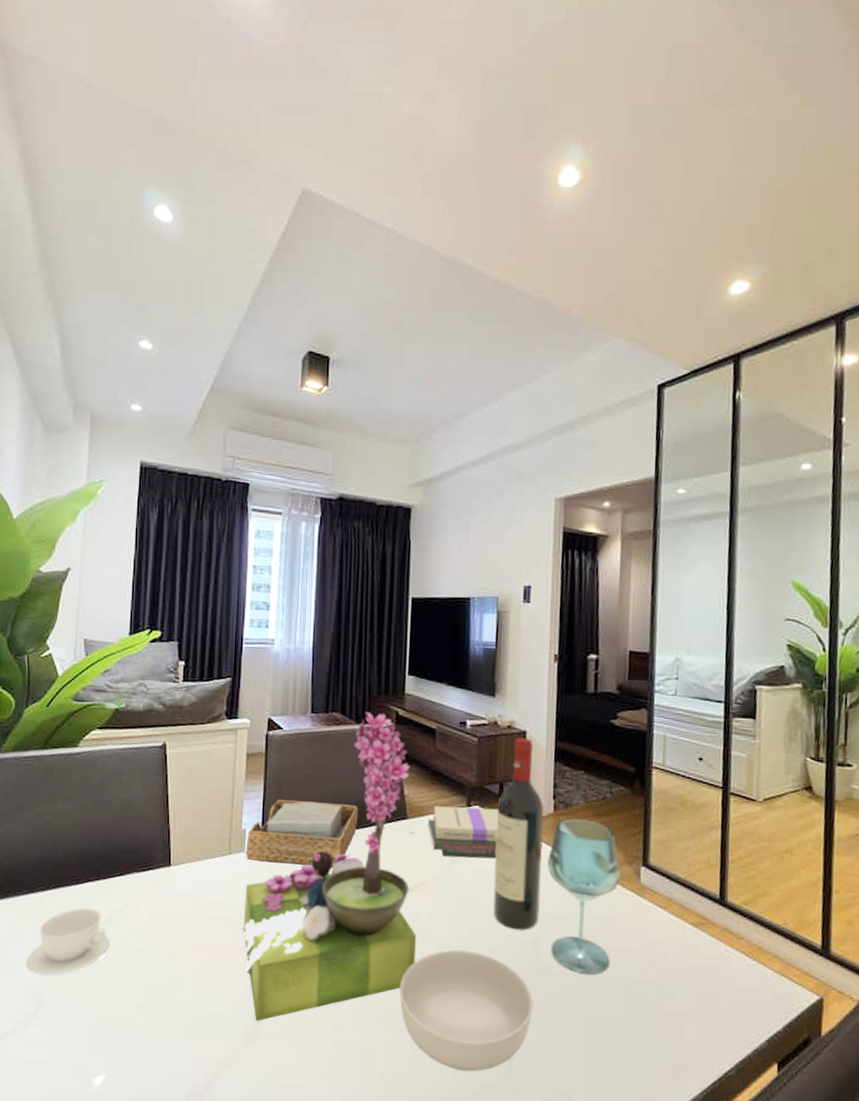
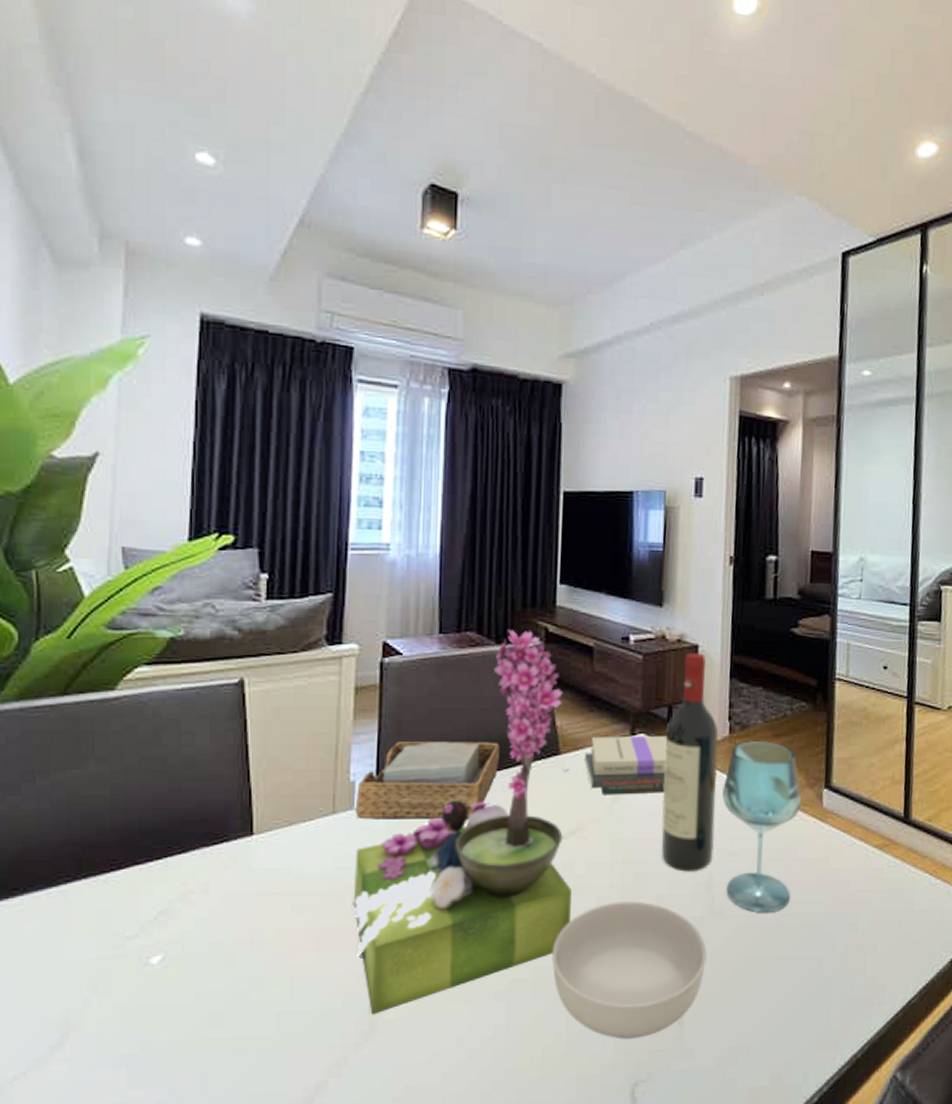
teacup: present [27,907,109,975] -> none [45,899,168,992]

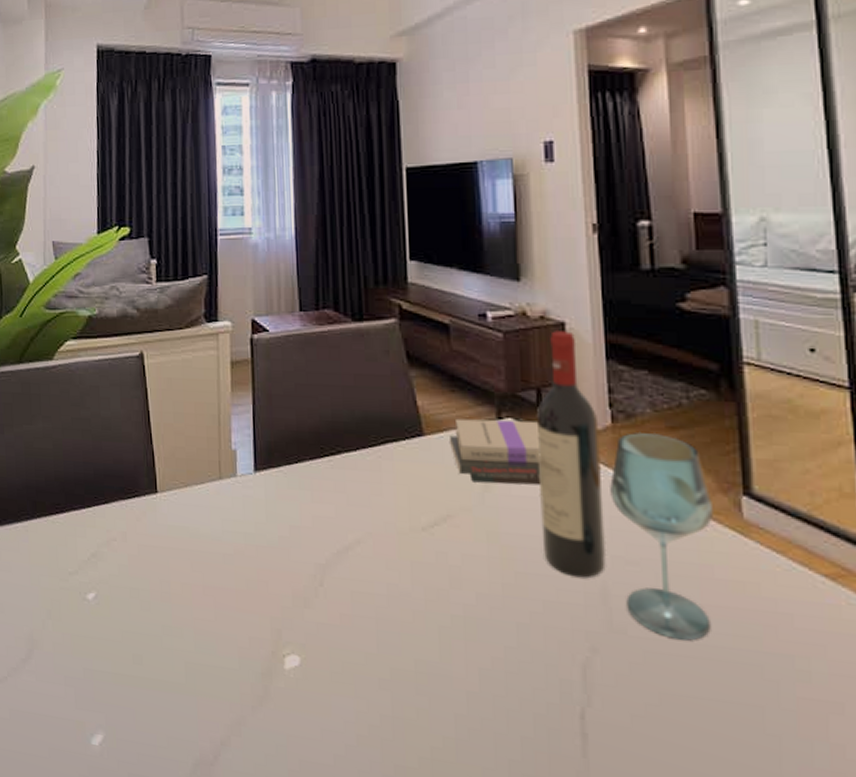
flower arrangement: present [353,629,571,1015] -> none [240,306,449,680]
napkin holder: present [354,740,499,820] -> none [237,414,364,496]
bowl: present [552,901,707,1039] -> none [432,601,610,762]

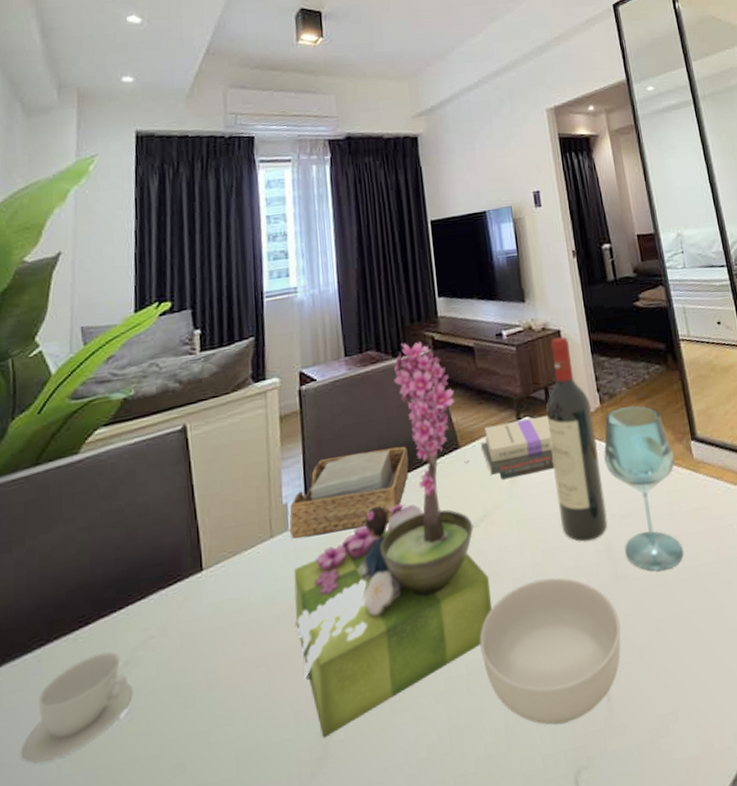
teacup: none [16,539,99,615] -> present [22,651,132,764]
napkin holder: none [237,414,364,496] -> present [289,446,409,539]
flower arrangement: none [240,306,449,680] -> present [294,342,492,738]
bowl: none [432,601,610,762] -> present [479,577,621,725]

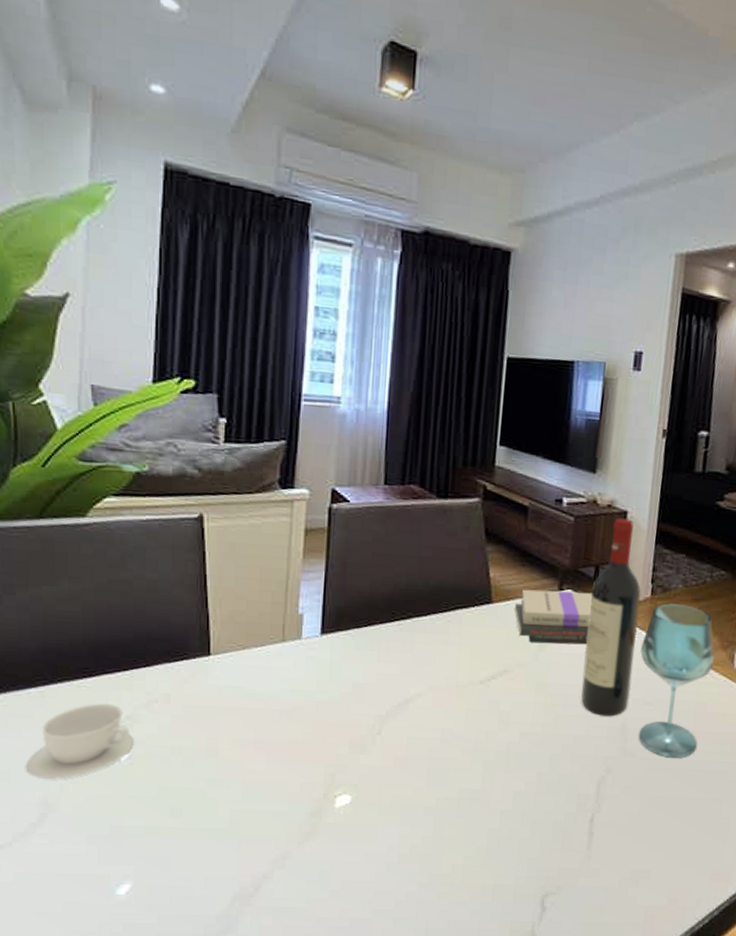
napkin holder: present [289,446,409,539] -> none [302,581,437,656]
flower arrangement: present [294,342,492,738] -> none [299,485,500,819]
bowl: present [479,577,621,725] -> none [476,738,618,857]

